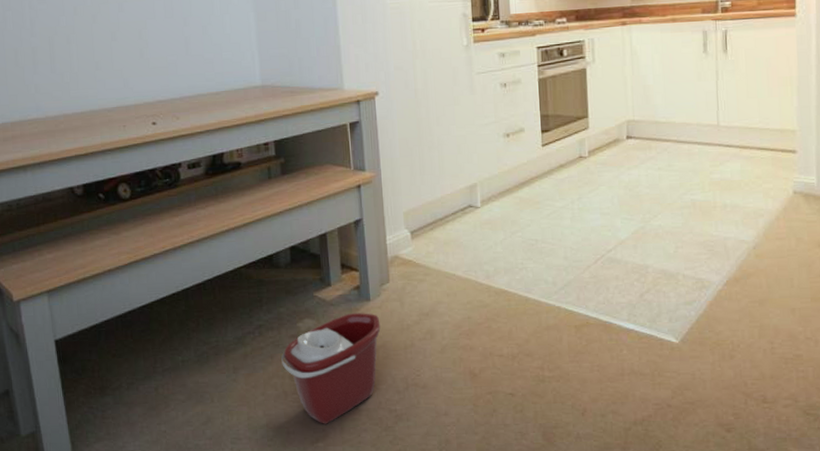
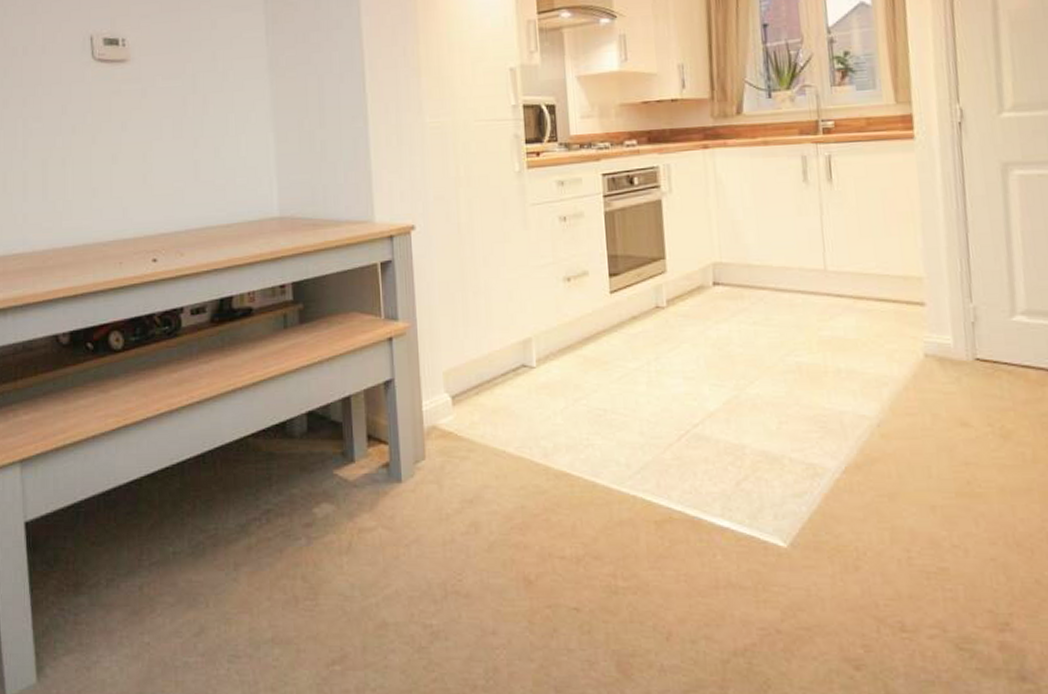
bucket: present [281,313,381,424] -> none [292,497,414,641]

